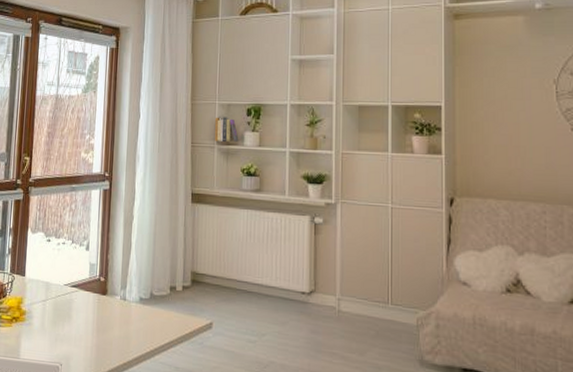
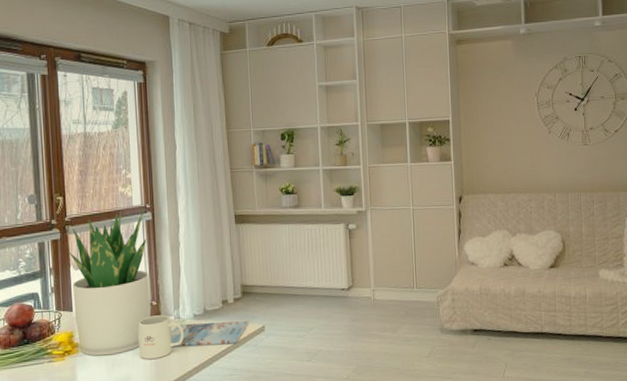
planter: none [26,176,103,329] -> present [68,209,152,356]
mug: none [82,292,129,341] -> present [137,315,185,360]
magazine: none [115,307,197,337] -> present [171,321,249,347]

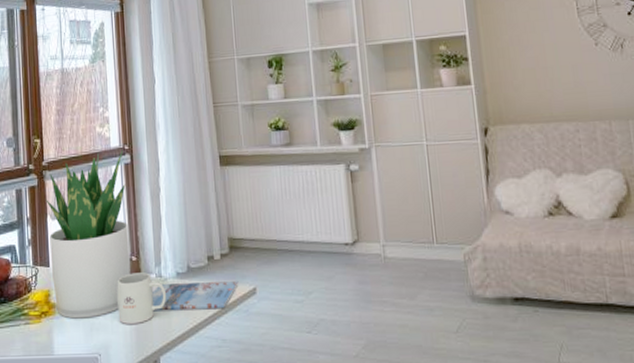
books: present [251,142,276,165] -> none [235,71,263,98]

